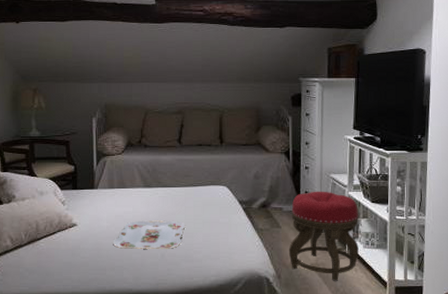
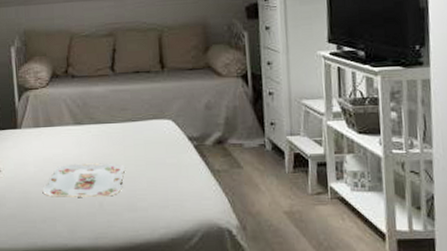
stool: present [288,191,359,281] -> none [254,121,346,233]

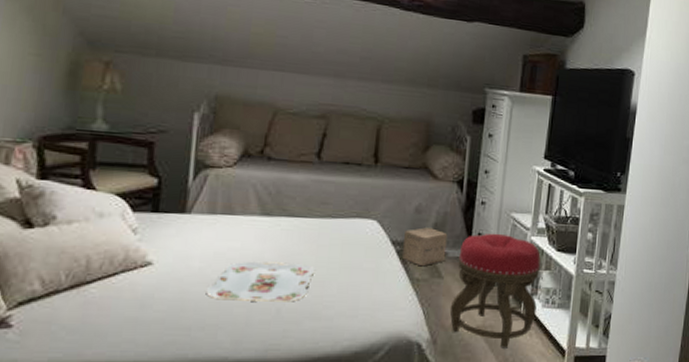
cardboard box: none [199,122,242,159] -> present [402,228,448,267]
stool: none [254,121,346,233] -> present [449,233,541,348]

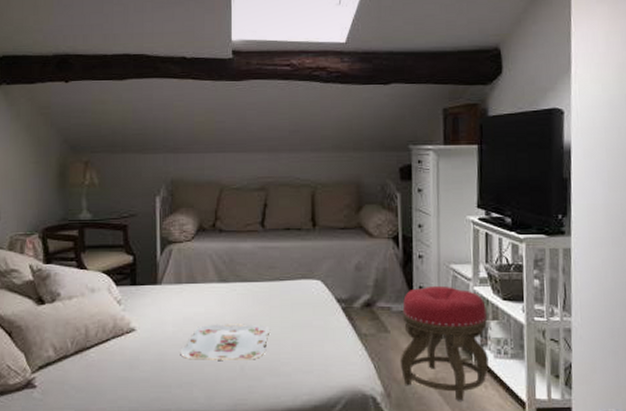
cardboard box: present [402,228,448,267] -> none [348,284,390,322]

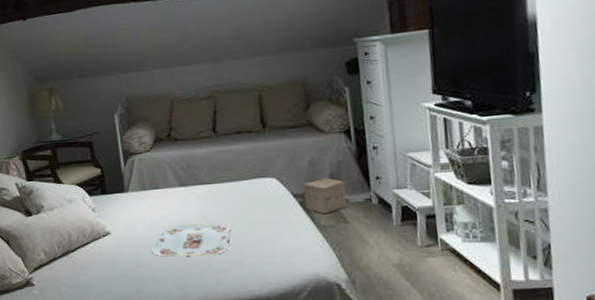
cardboard box: none [348,284,390,322] -> present [303,178,348,214]
stool: present [400,285,489,401] -> none [360,174,457,285]

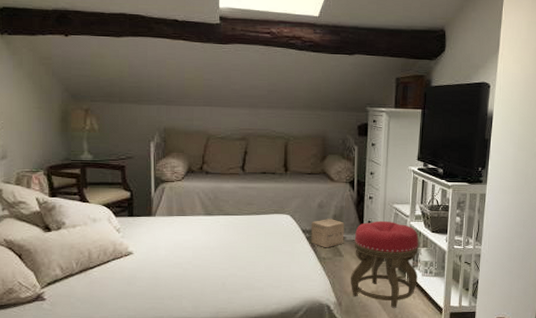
serving tray: present [151,222,232,256] -> none [171,249,248,278]
stool: none [360,174,457,285] -> present [350,220,419,308]

